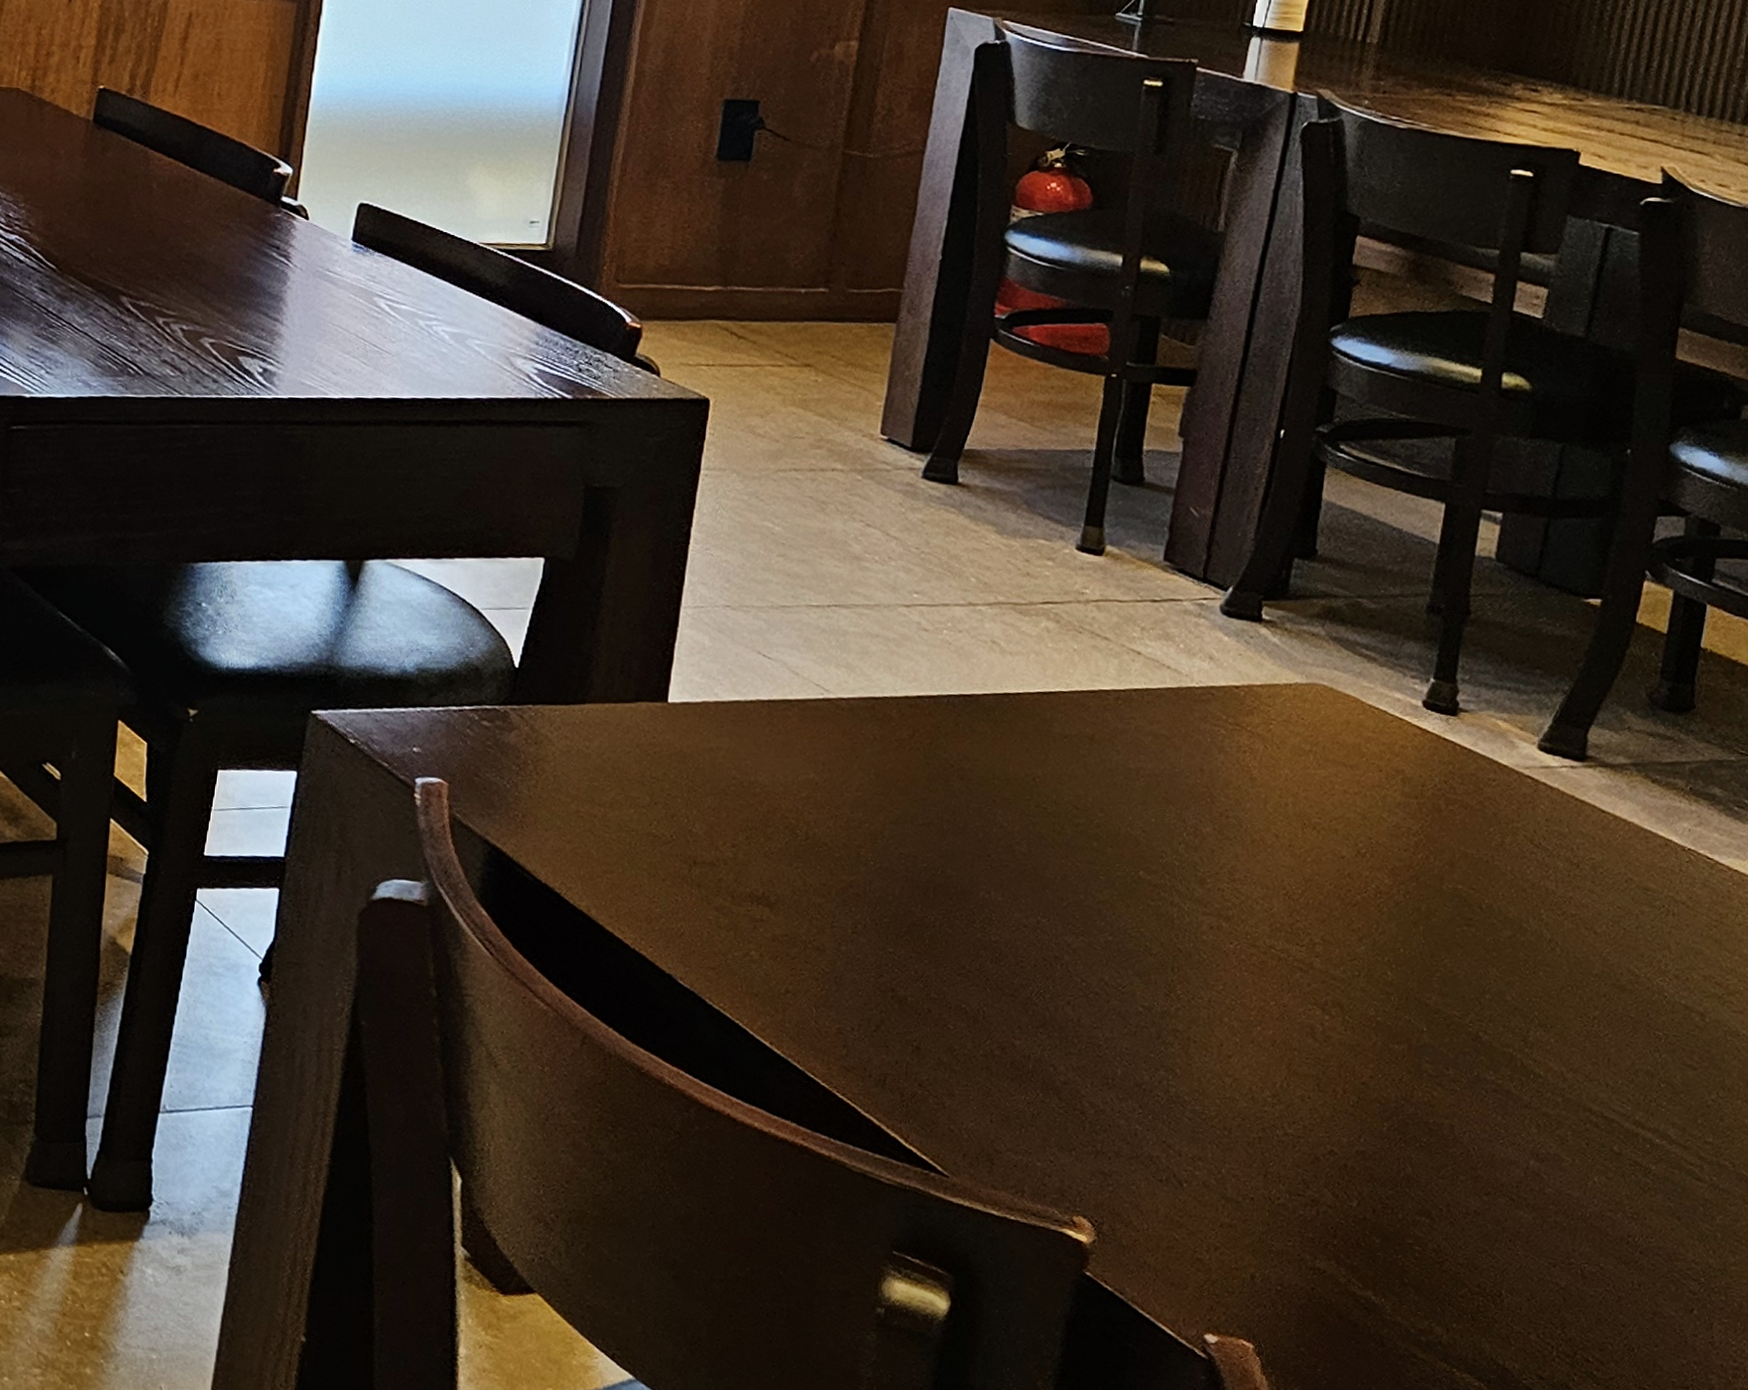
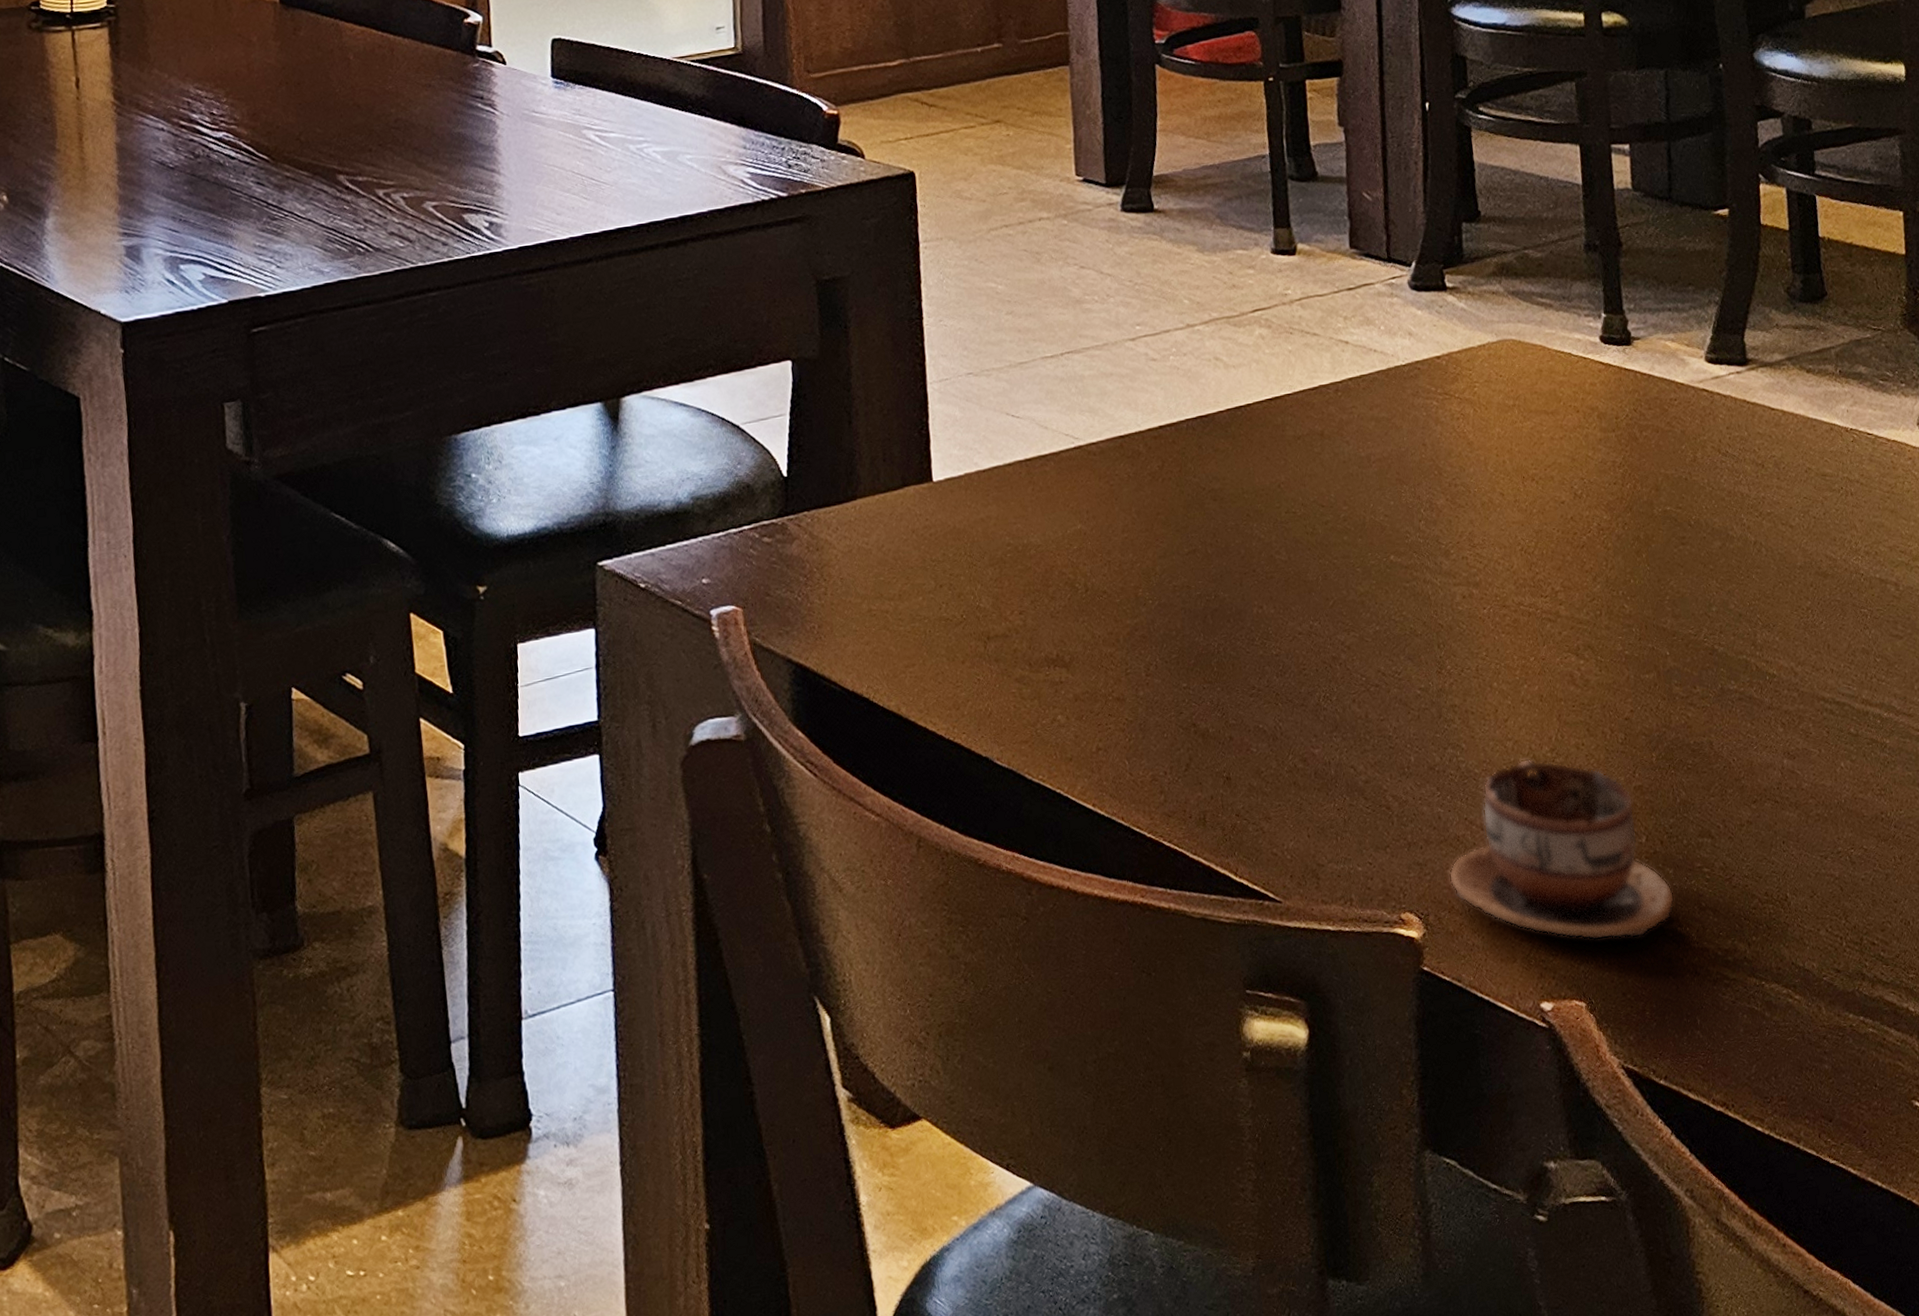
cup: none [1132,1097,1376,1296] -> present [1448,758,1675,941]

